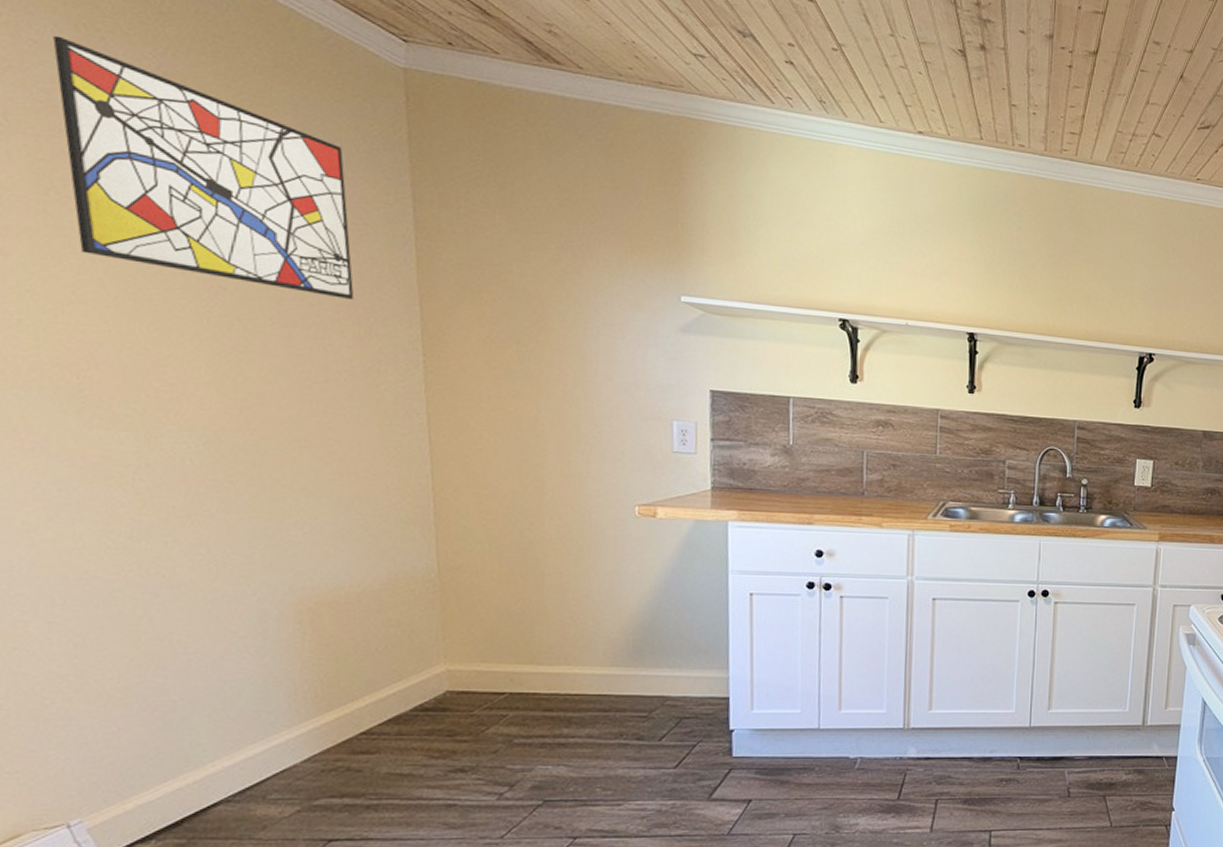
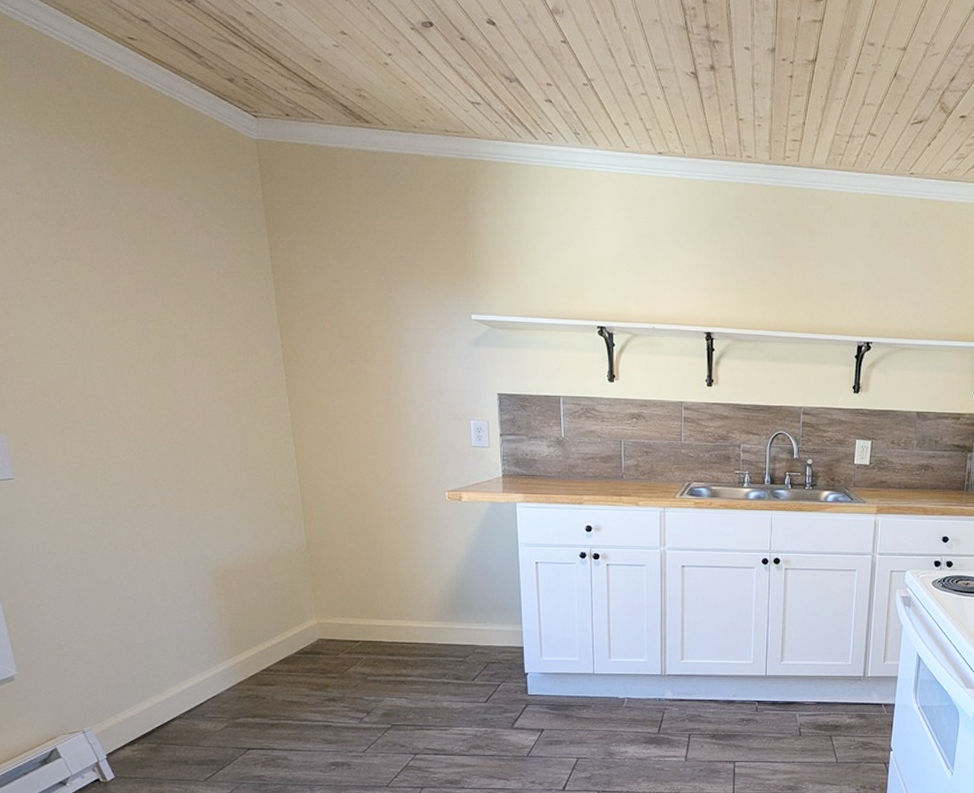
wall art: present [53,35,354,299] -> none [21,140,235,333]

